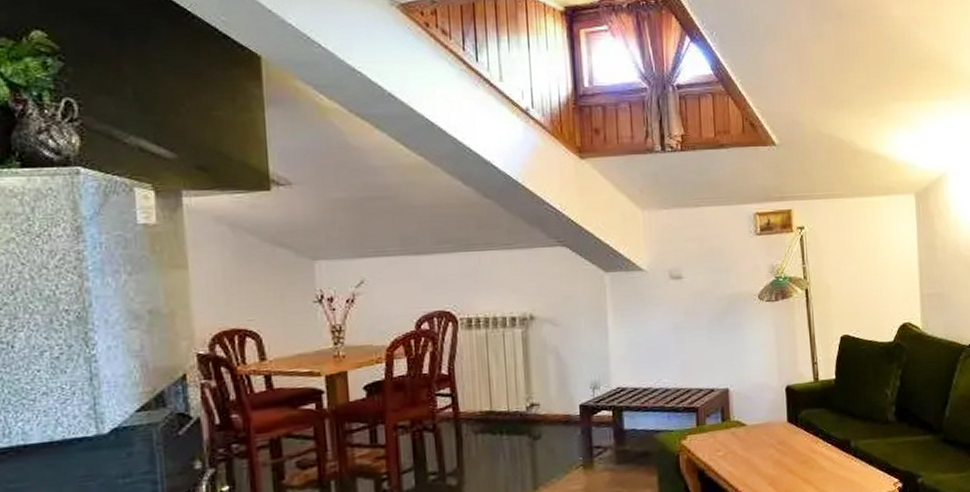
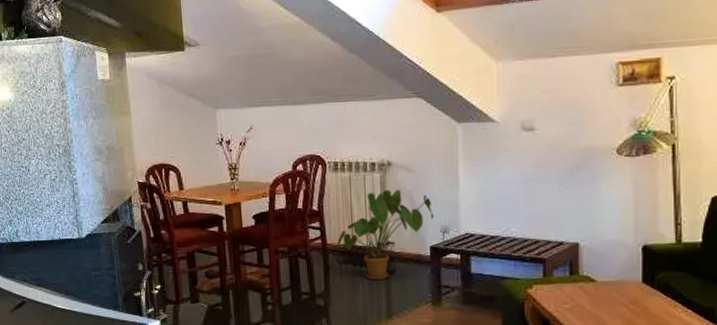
house plant: none [472,345,583,449] -> present [337,190,434,281]

